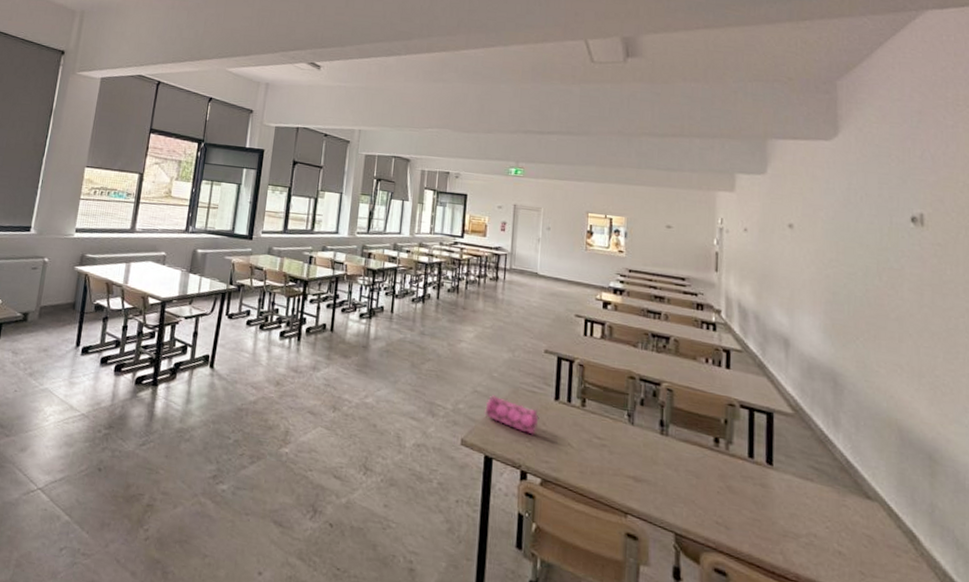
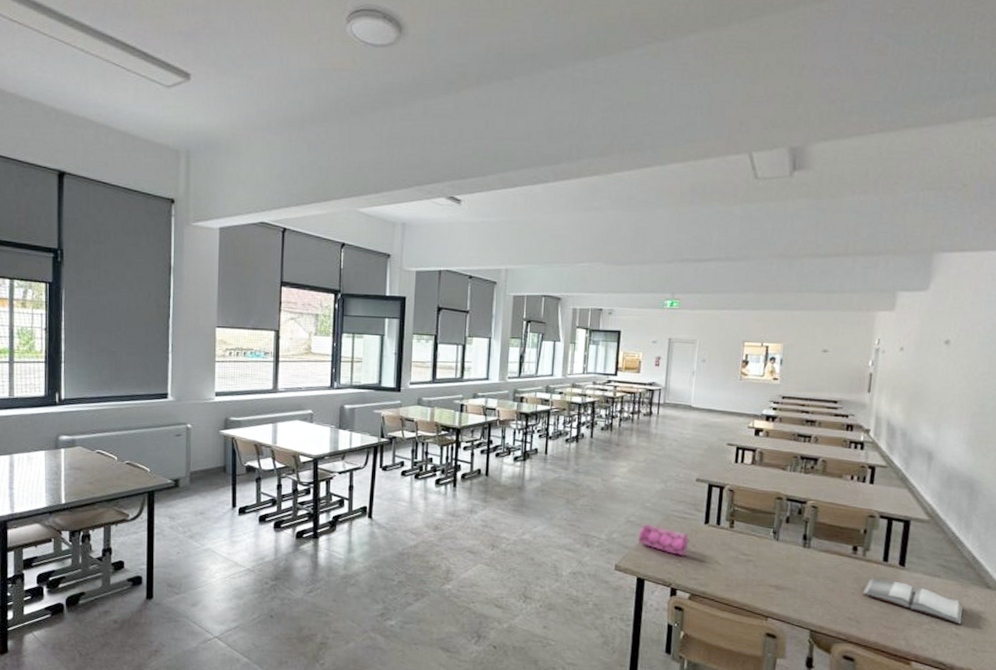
hardback book: none [728,476,844,541] -> present [862,578,963,625]

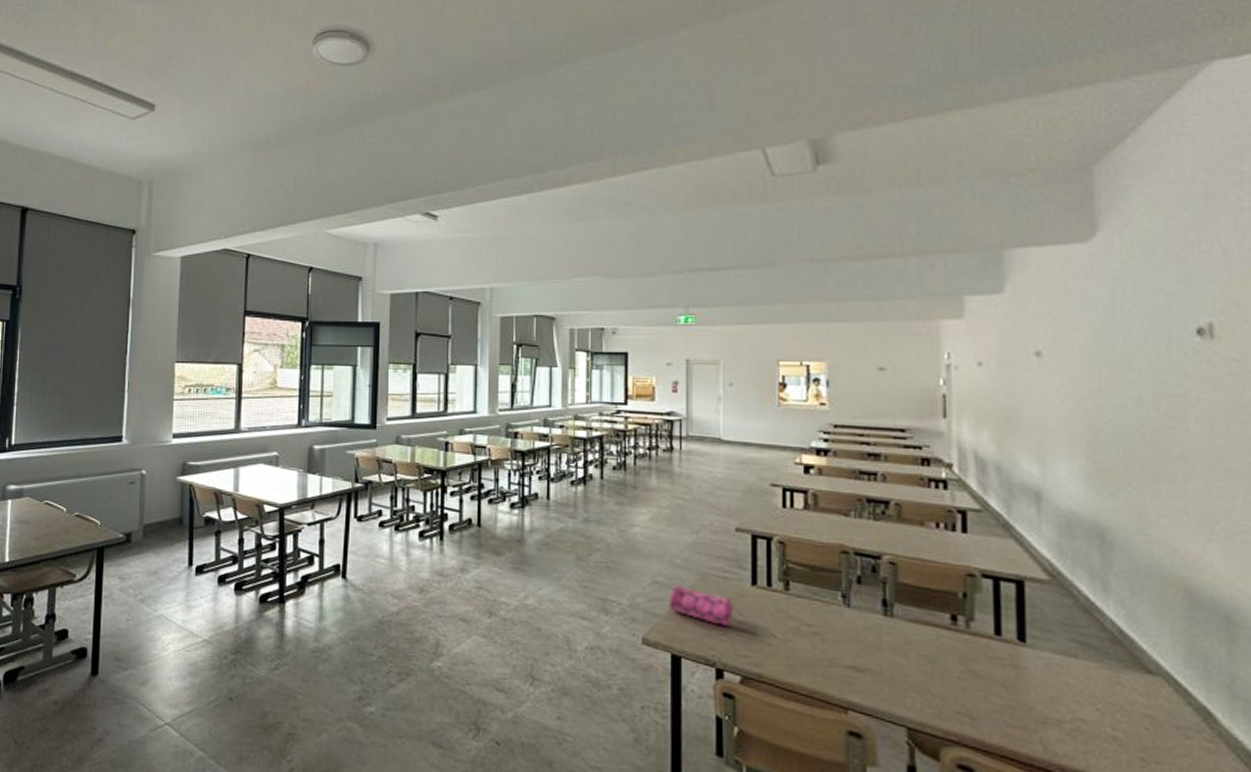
hardback book: present [862,578,963,625] -> none [971,658,1118,724]

